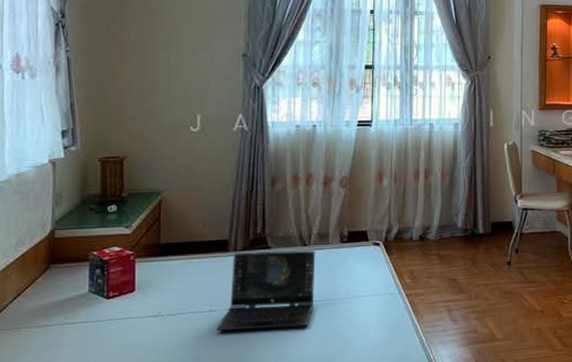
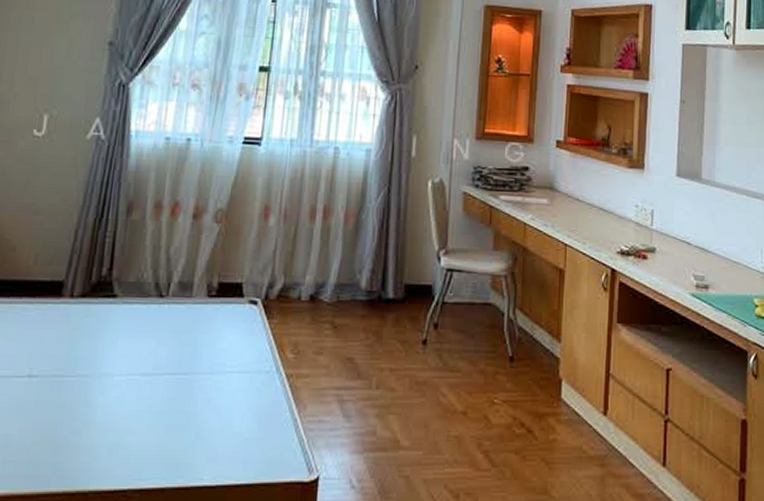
laptop: present [216,250,316,331] -> none [35,300,174,408]

